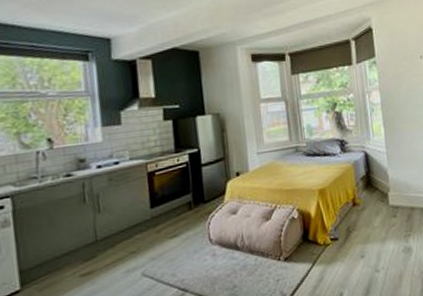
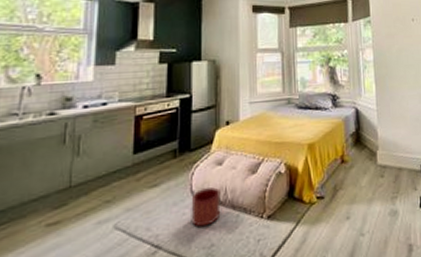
planter: none [210,234,240,271] -> present [191,187,221,227]

